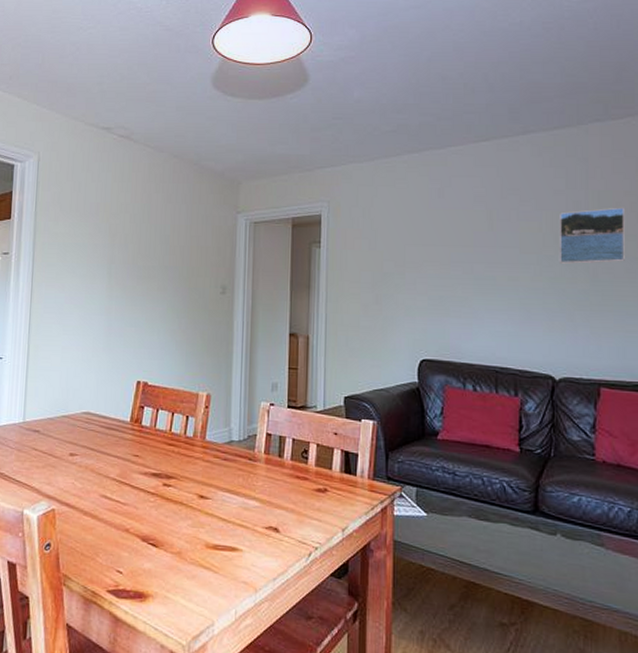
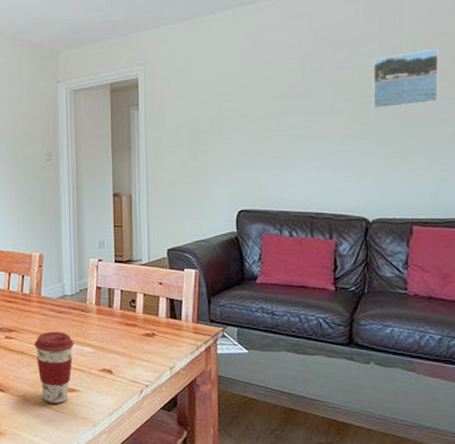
coffee cup: none [194,480,239,564] -> present [34,331,75,403]

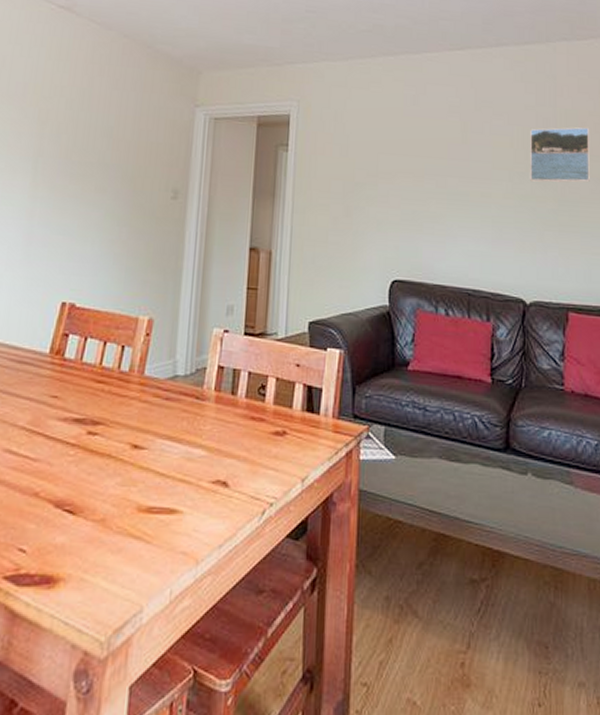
coffee cup: present [34,331,75,403] -> none [126,425,182,531]

